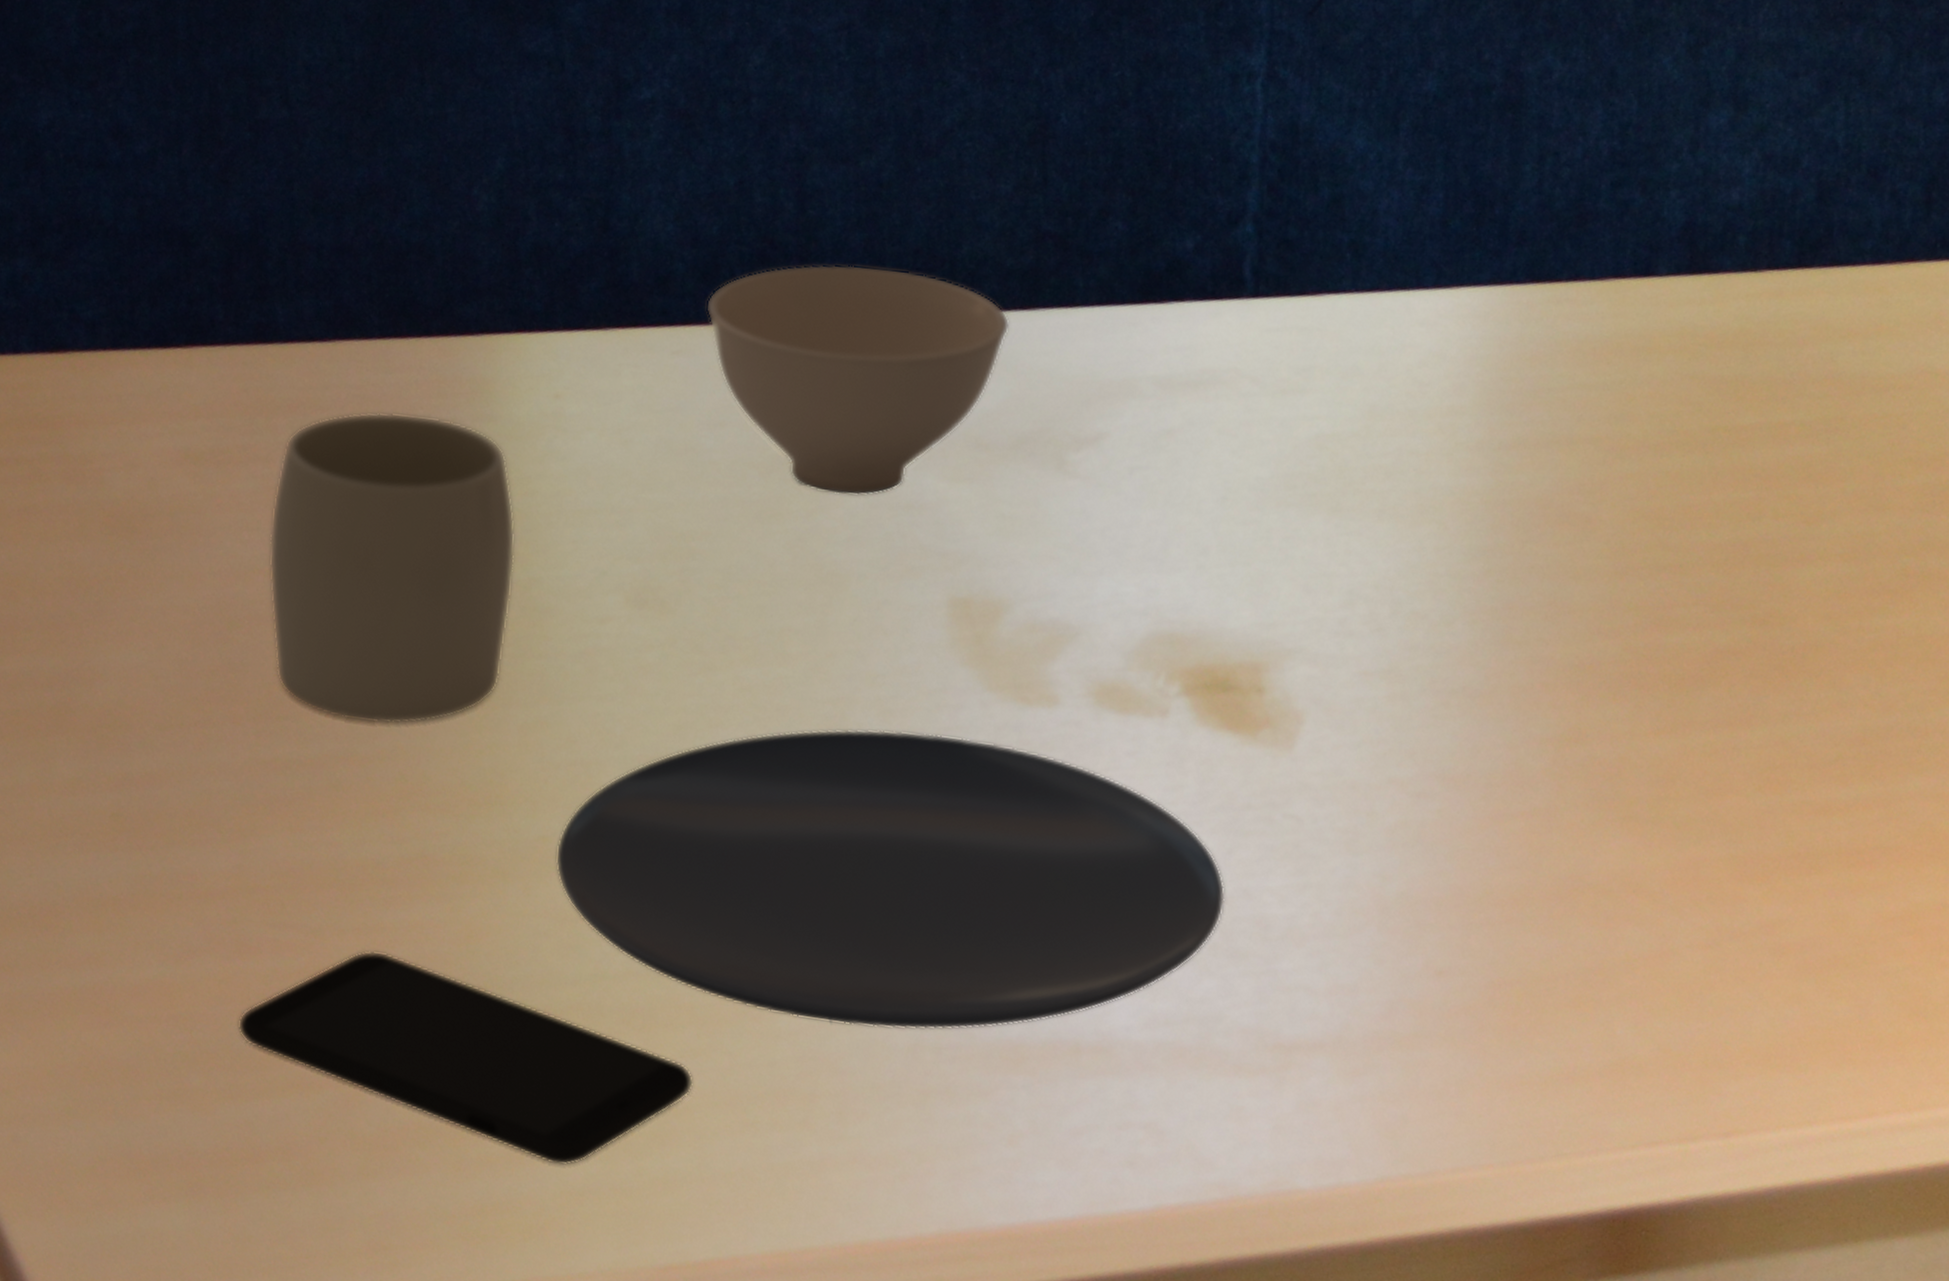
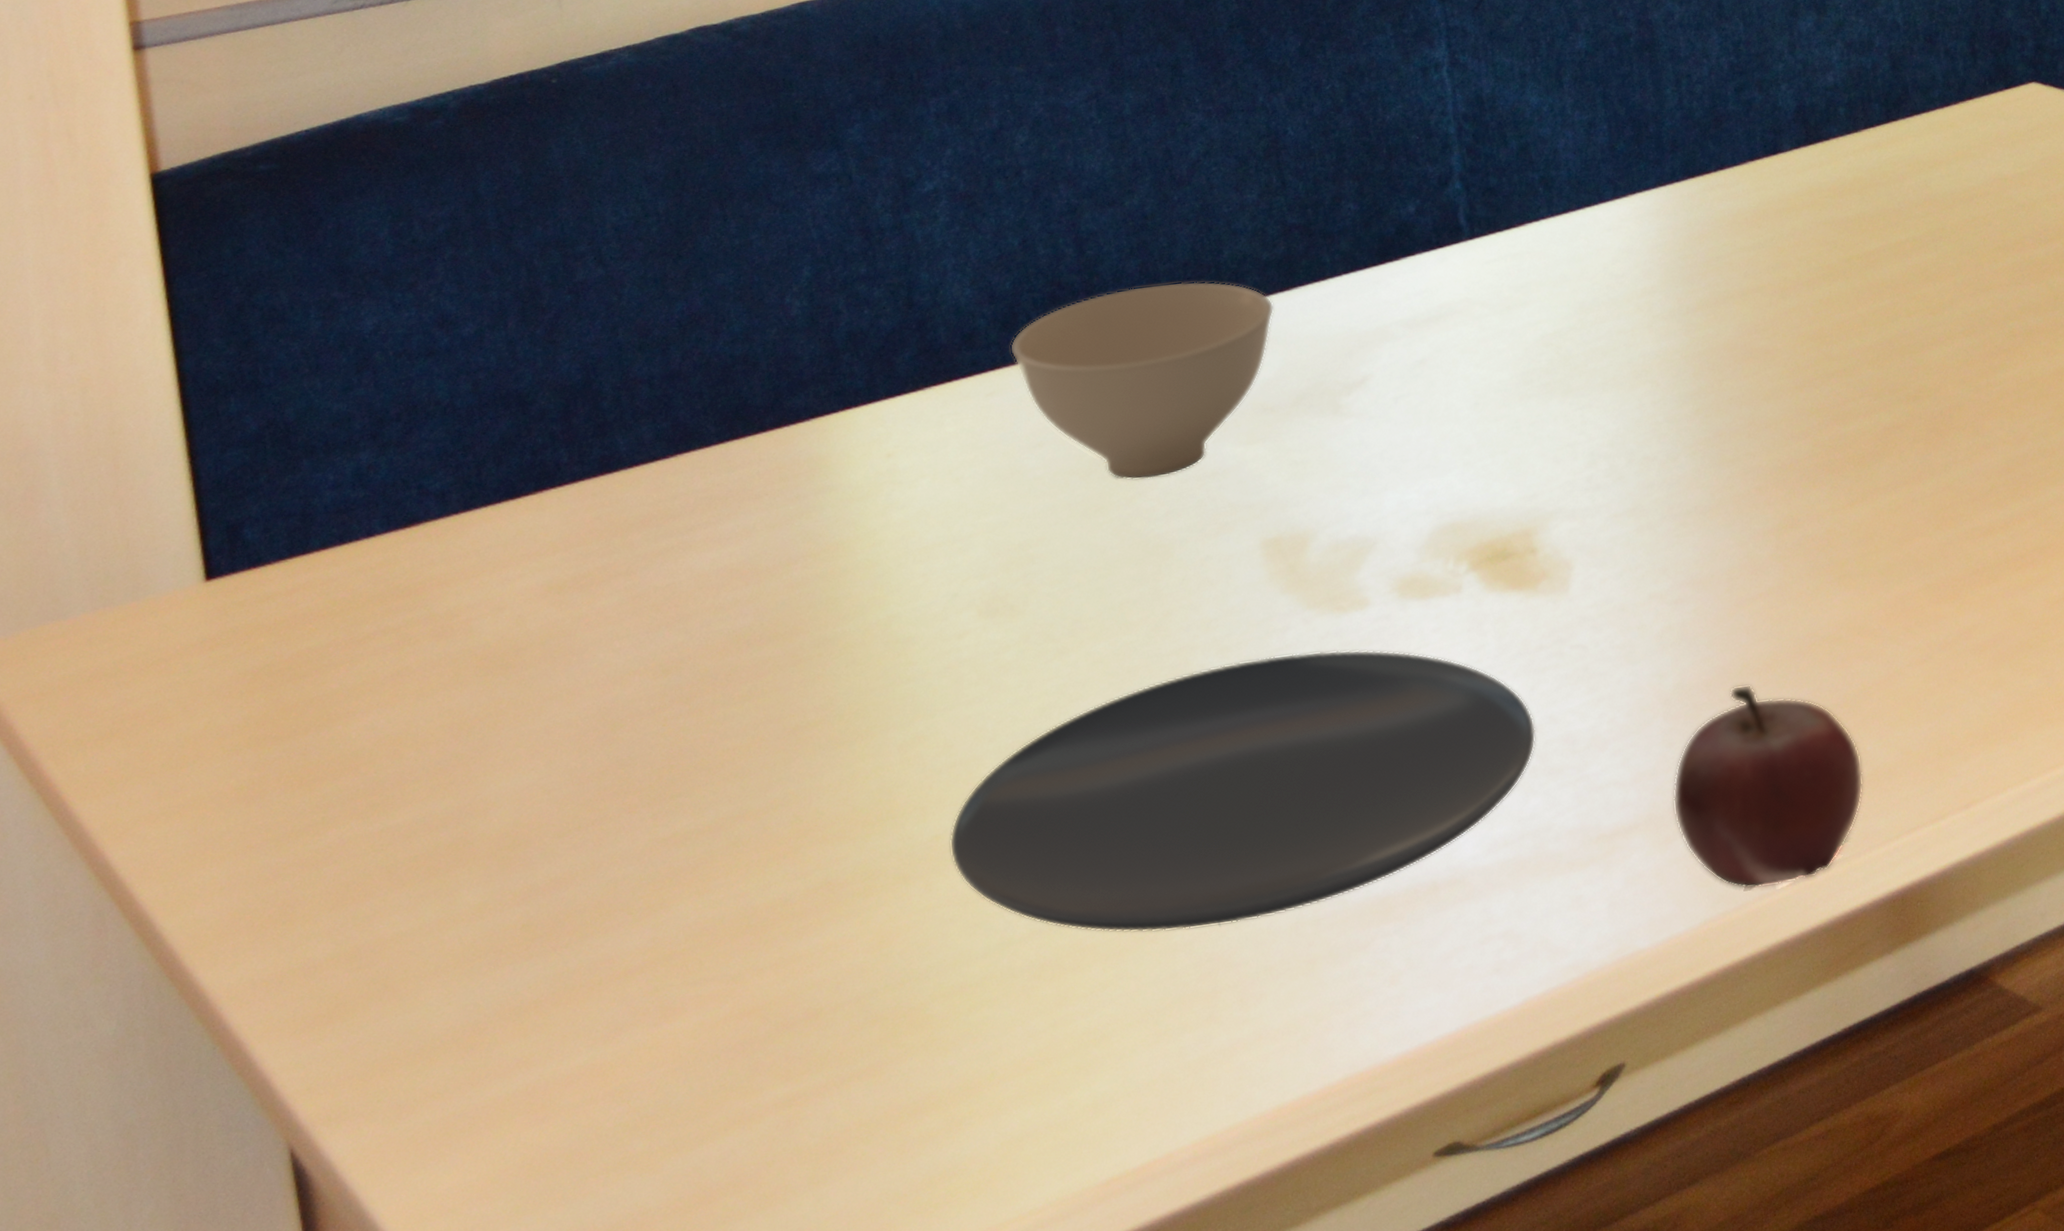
mobile phone: present [237,950,693,1165] -> none [672,978,1107,1121]
mug: present [269,412,516,723] -> none [638,498,875,782]
fruit: none [1369,913,1608,1164] -> present [1672,684,1864,888]

